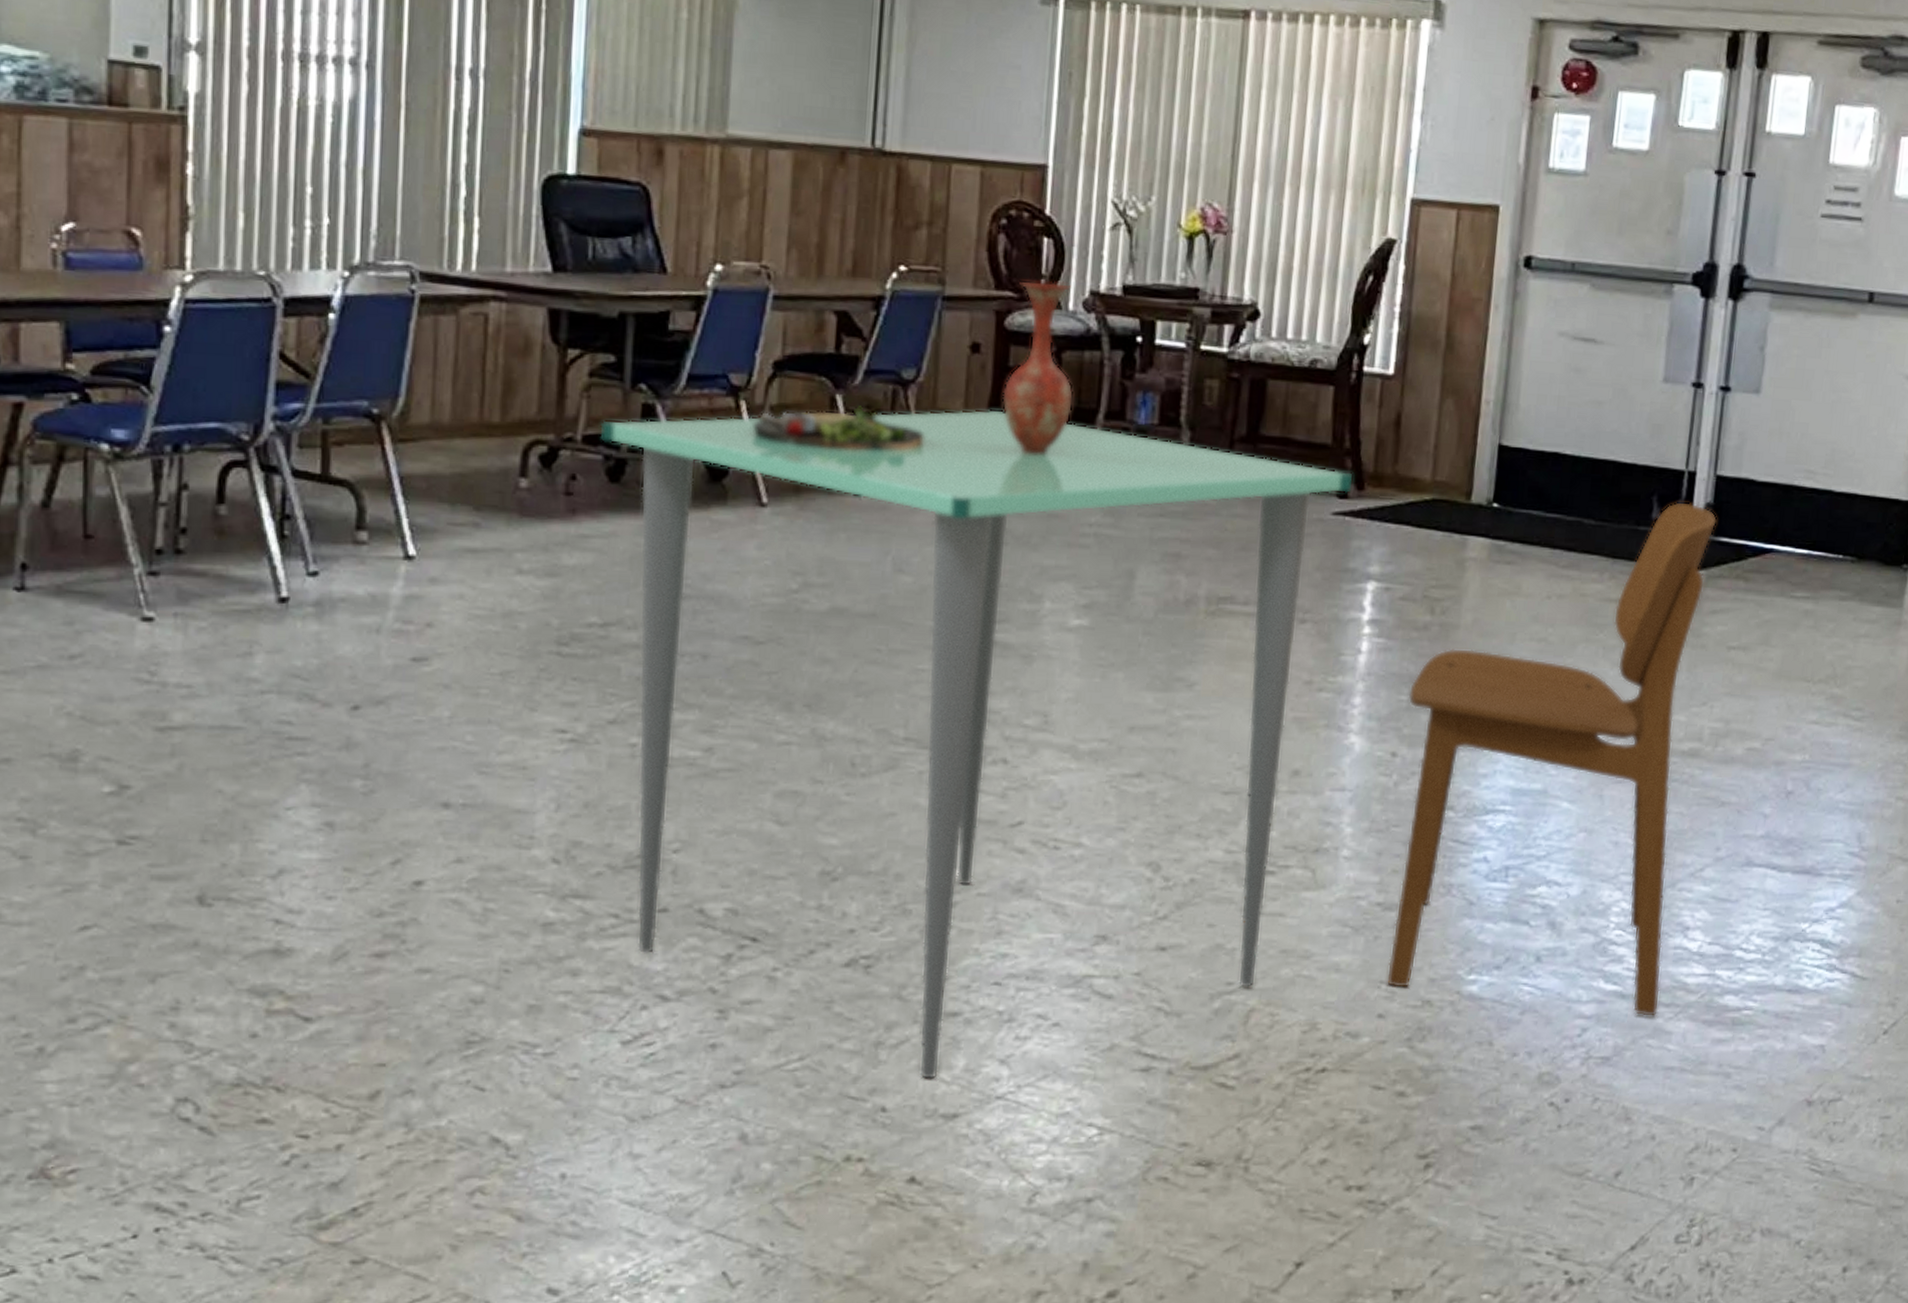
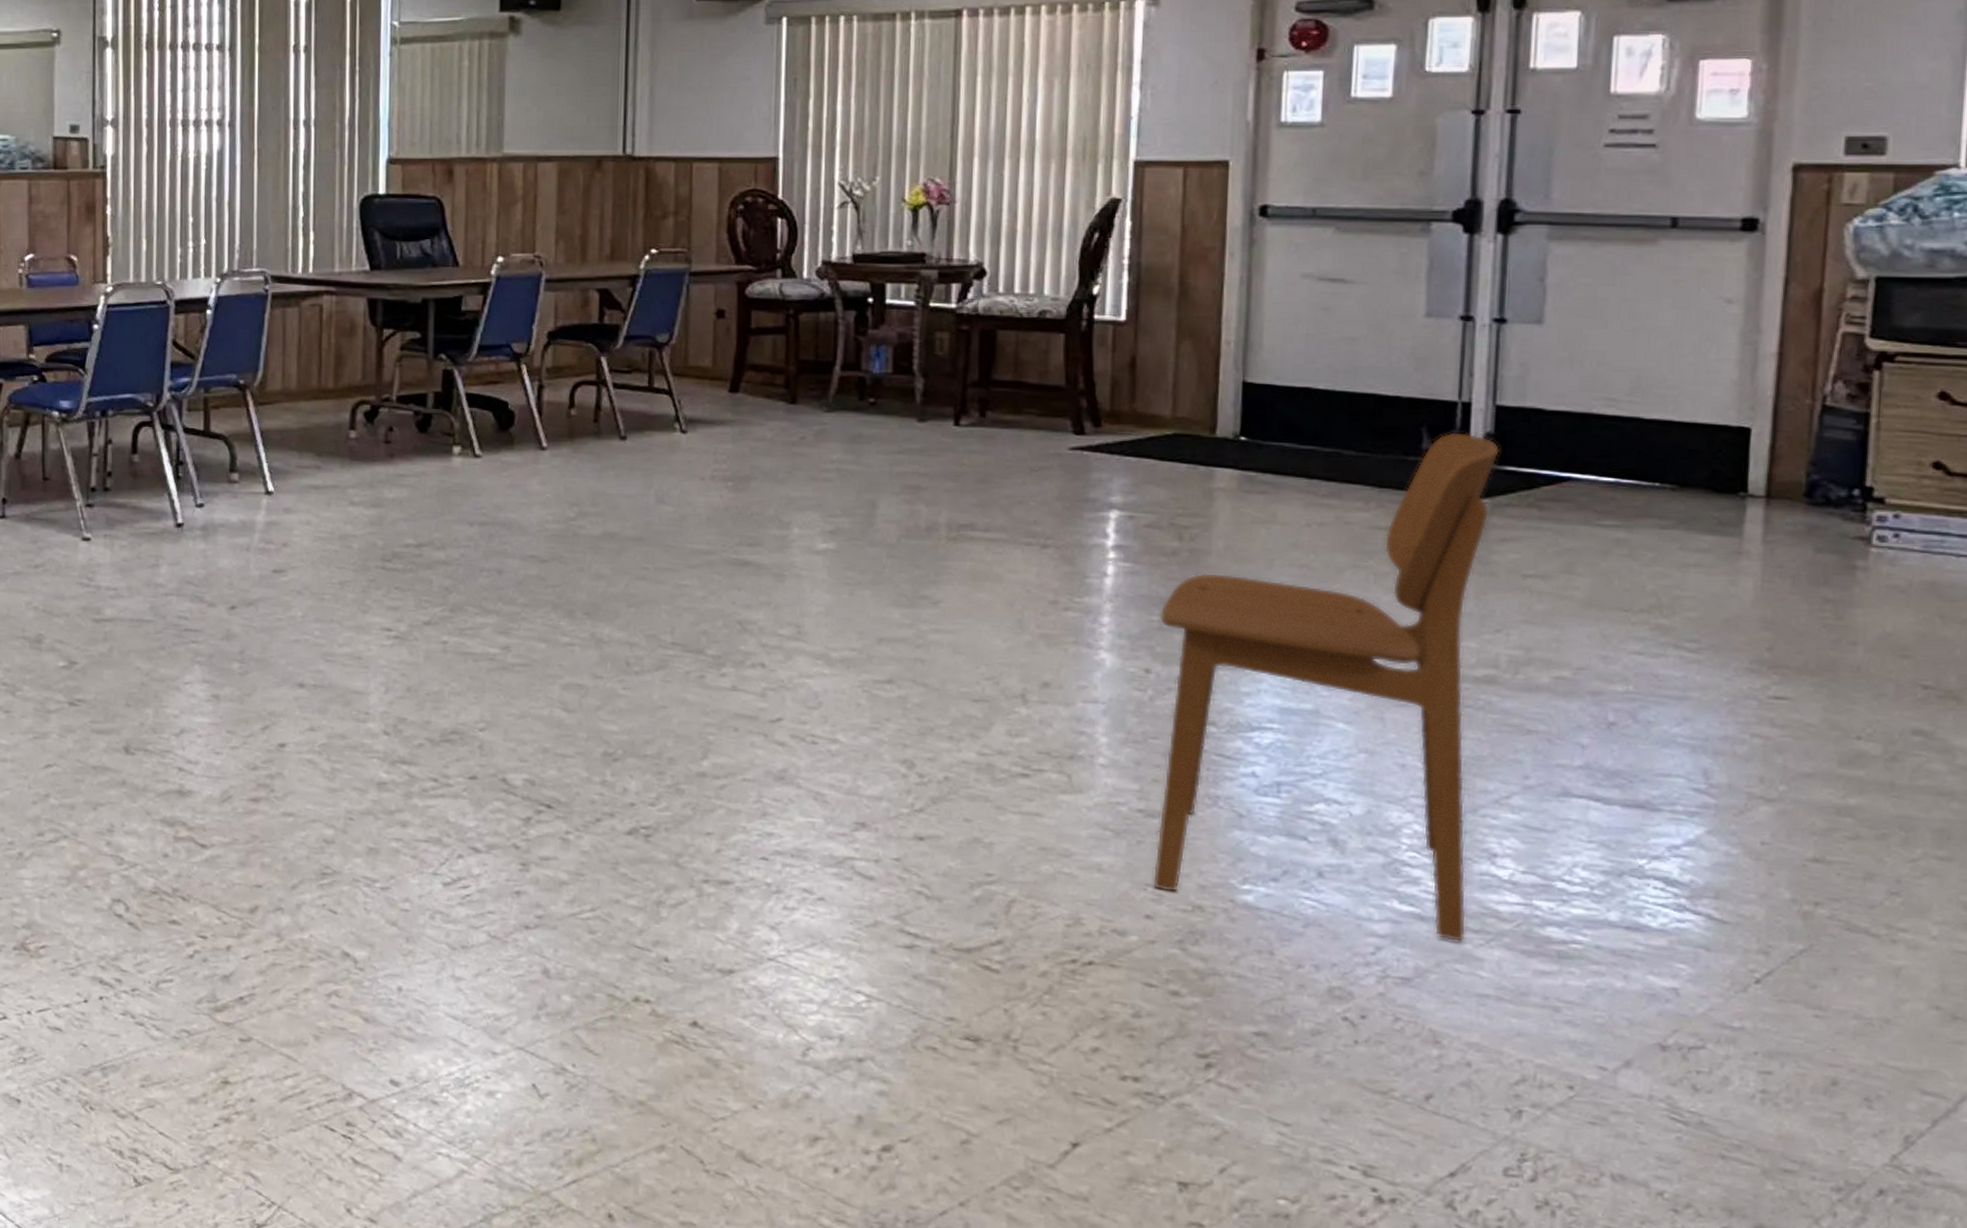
dining table: present [599,408,1354,1080] -> none [410,364,1090,938]
dinner plate: present [753,406,924,451] -> none [532,366,678,403]
vase: present [1002,280,1074,455] -> none [746,255,812,402]

